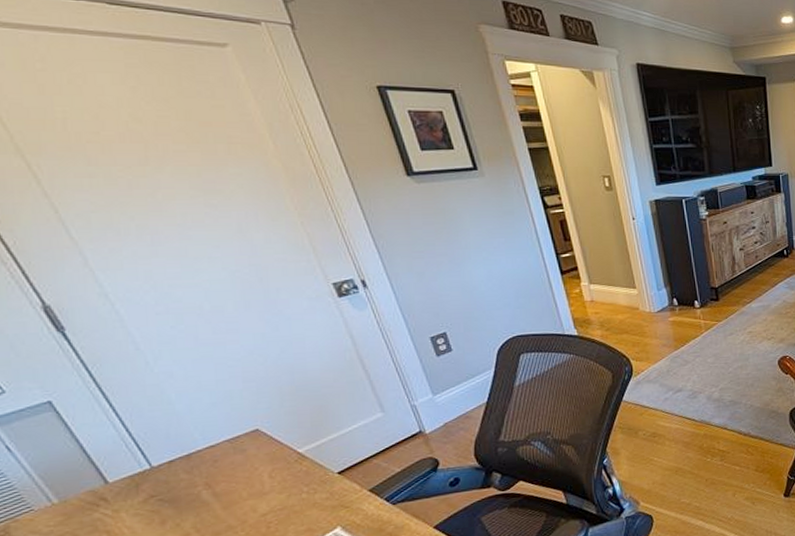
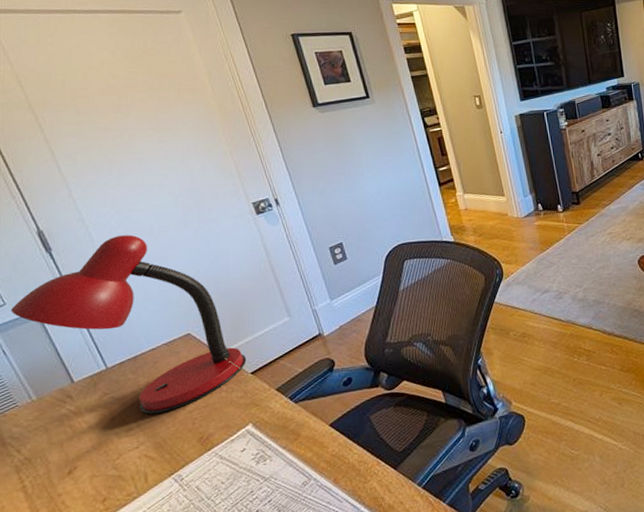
desk lamp: none [14,314,332,518] -> present [11,235,247,414]

